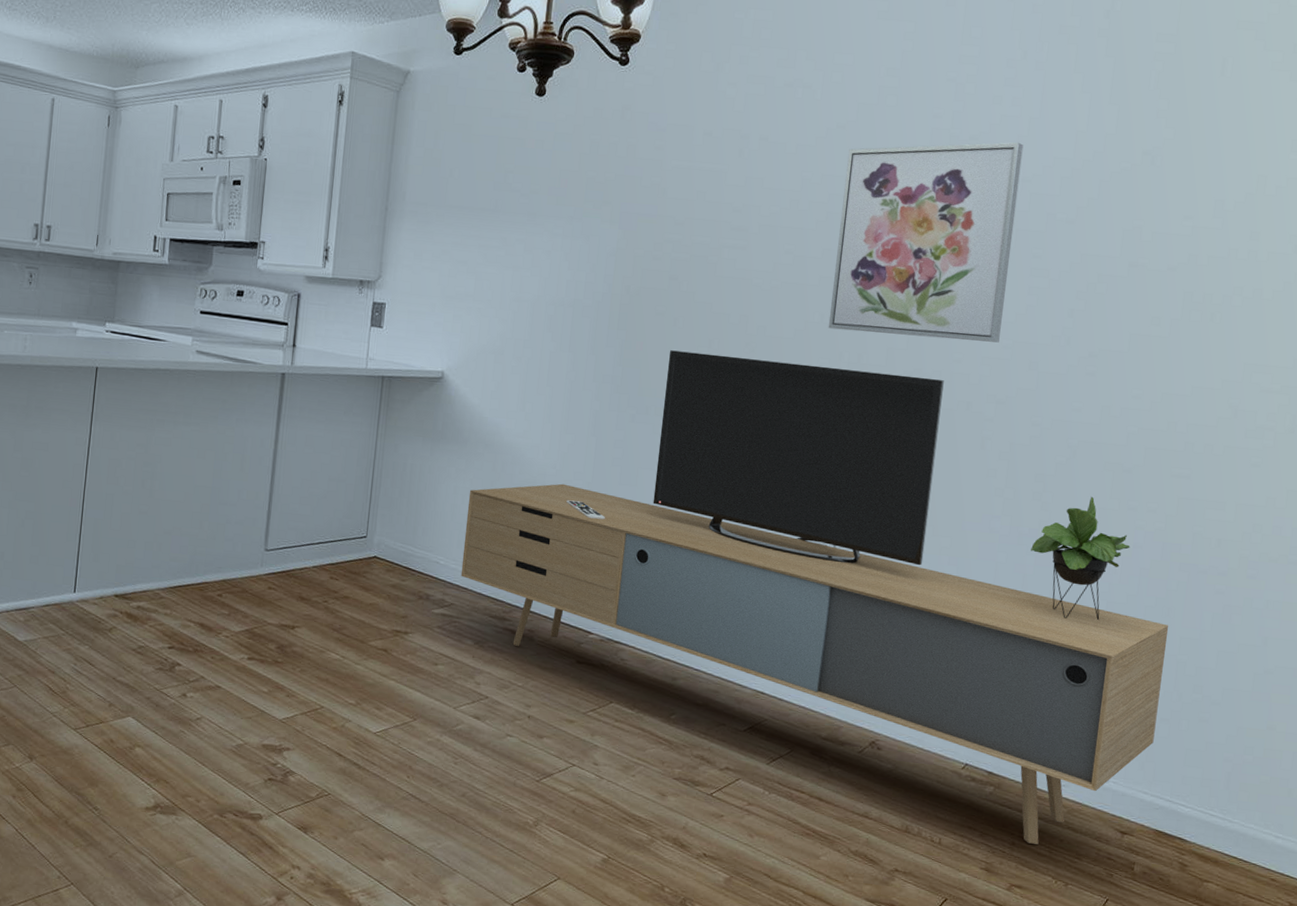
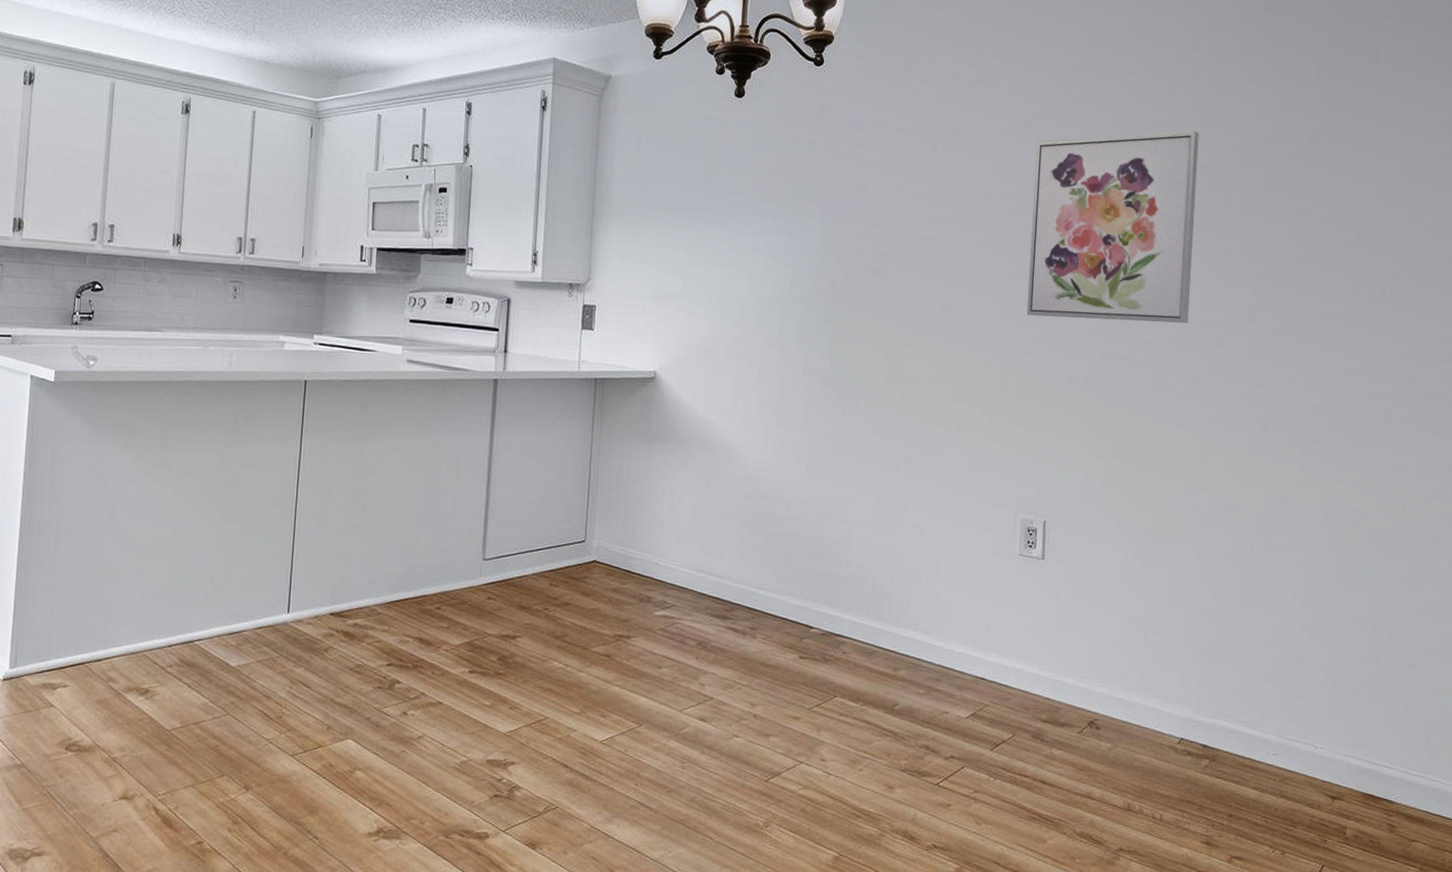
media console: present [460,350,1169,844] -> none [681,342,1363,815]

